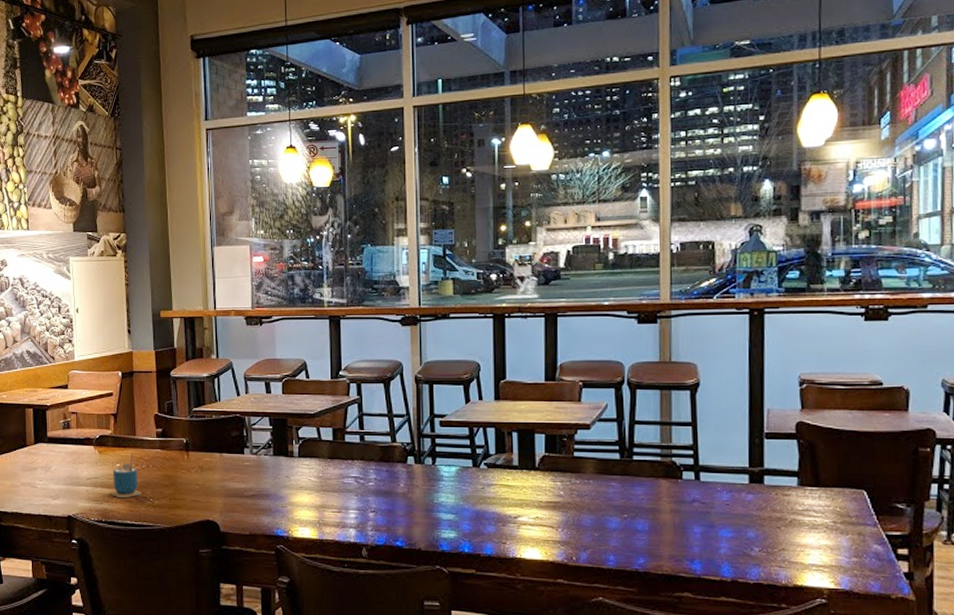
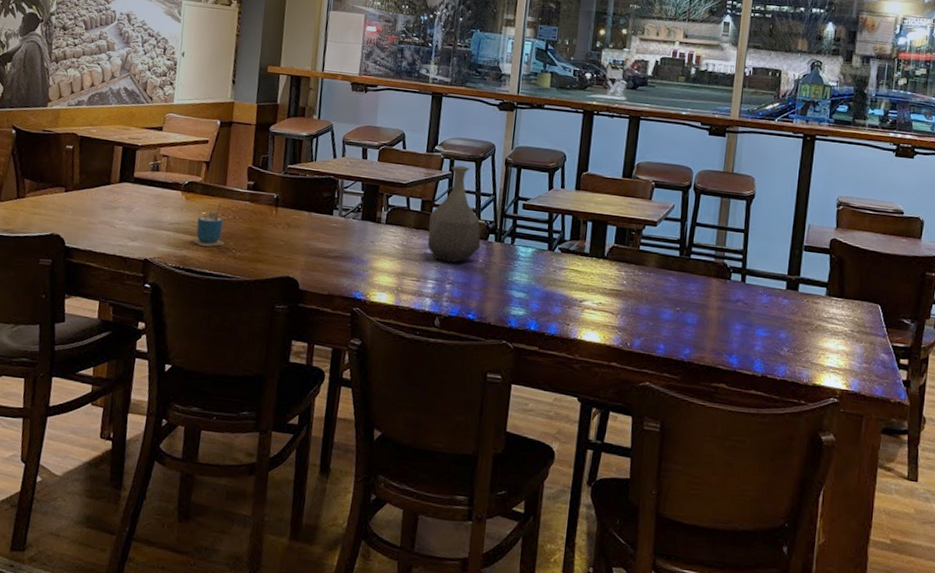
vase: none [342,388,400,489] -> present [427,165,481,263]

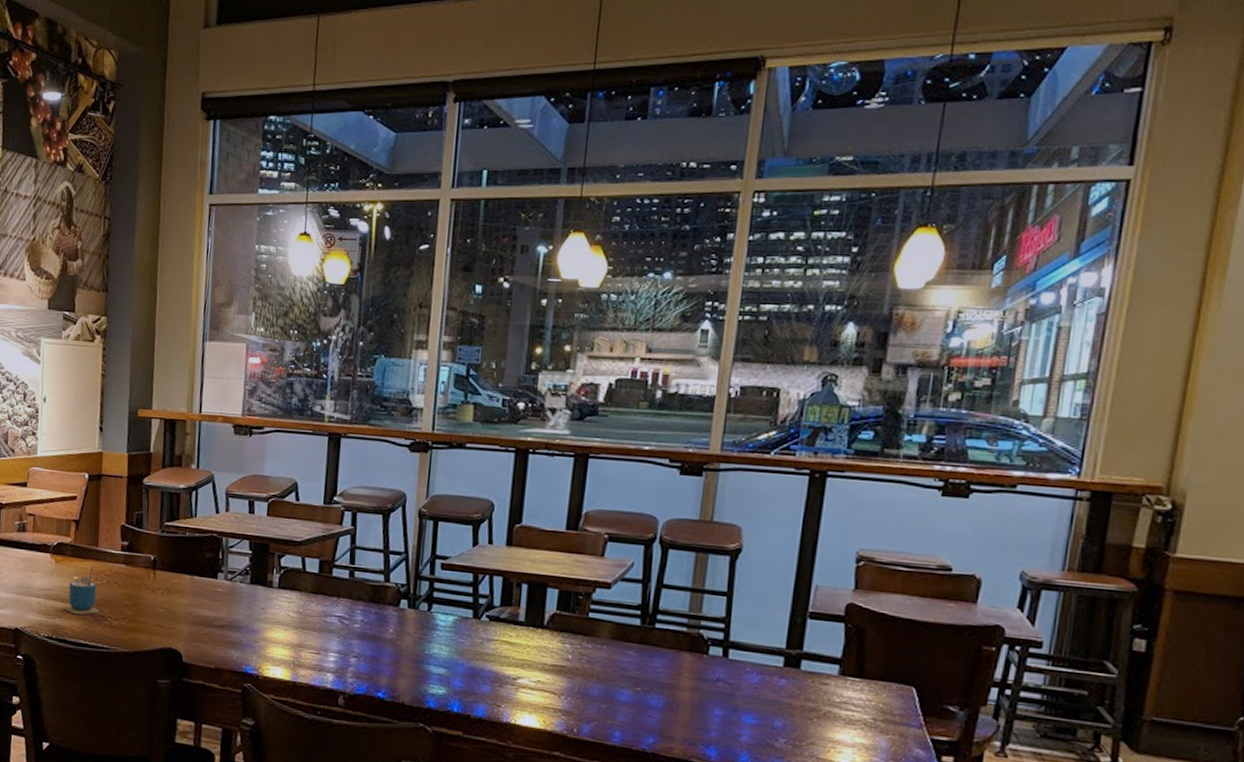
vase: present [427,165,481,263] -> none [327,518,391,633]

